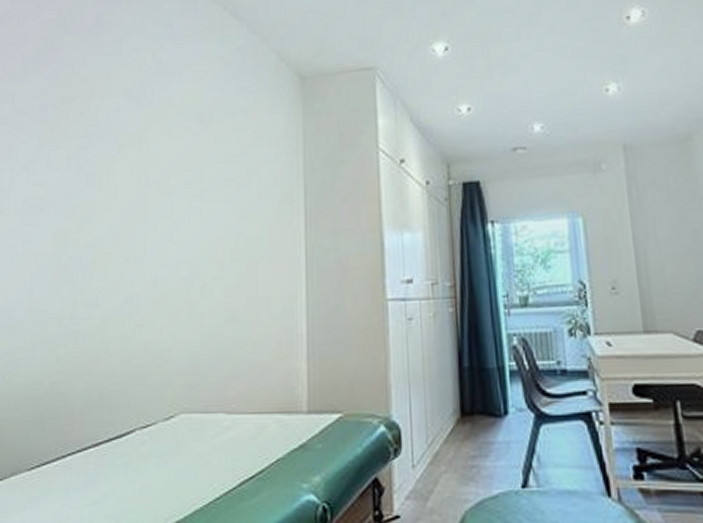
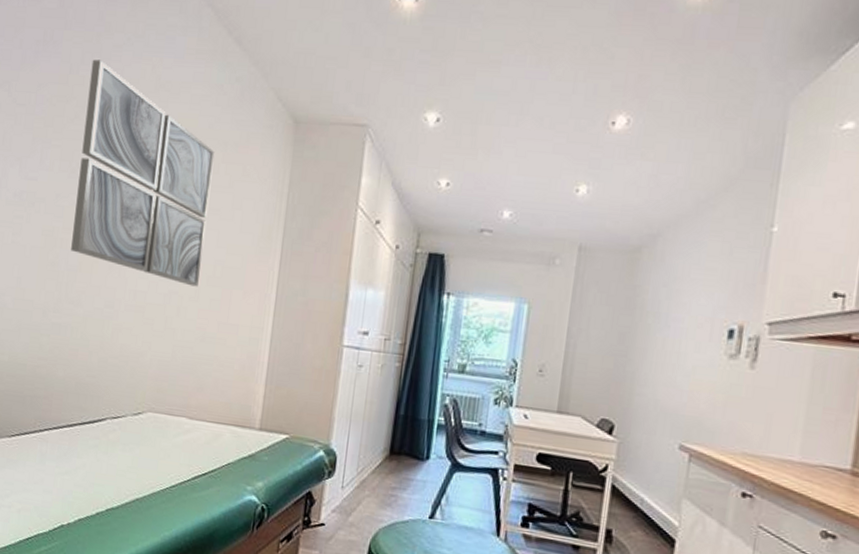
wall art: none [84,57,223,265] -> present [71,59,215,287]

